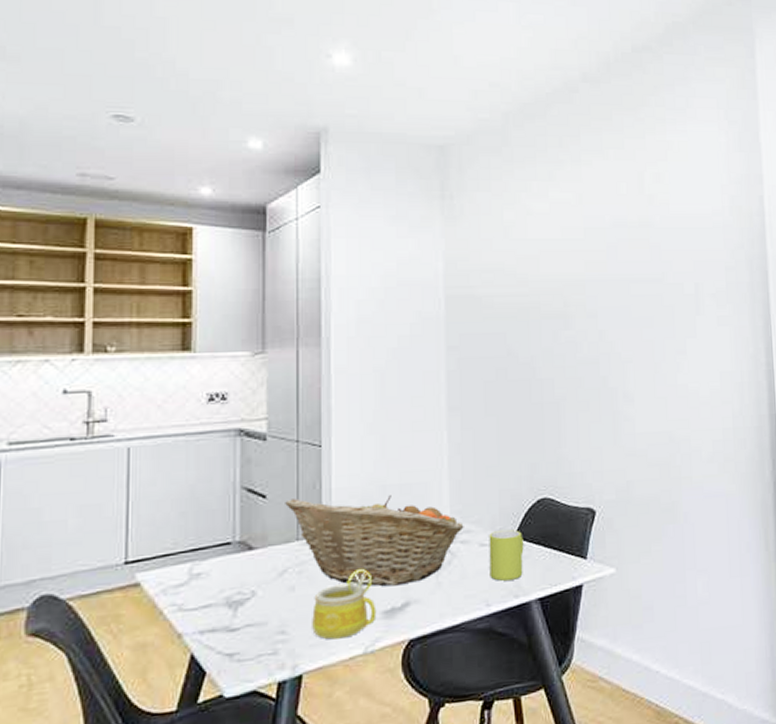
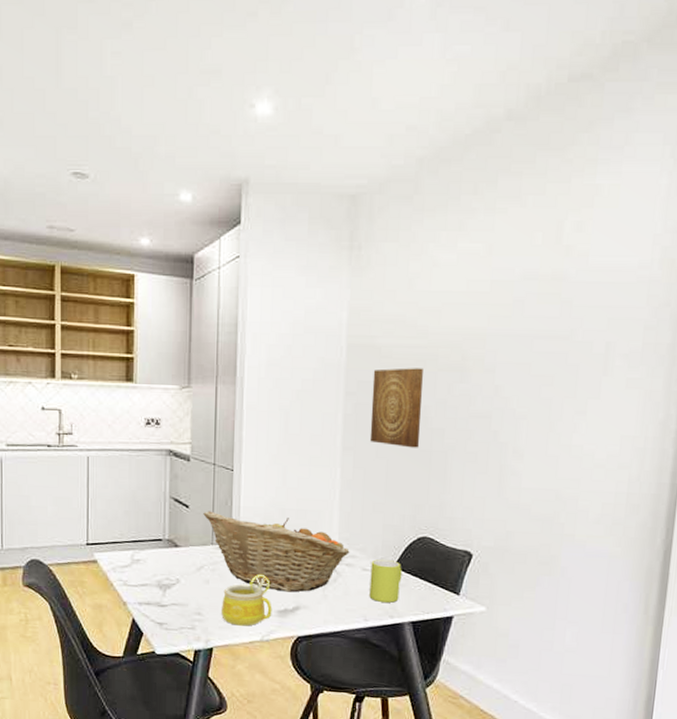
wall art: none [475,317,530,402] -> present [369,368,423,448]

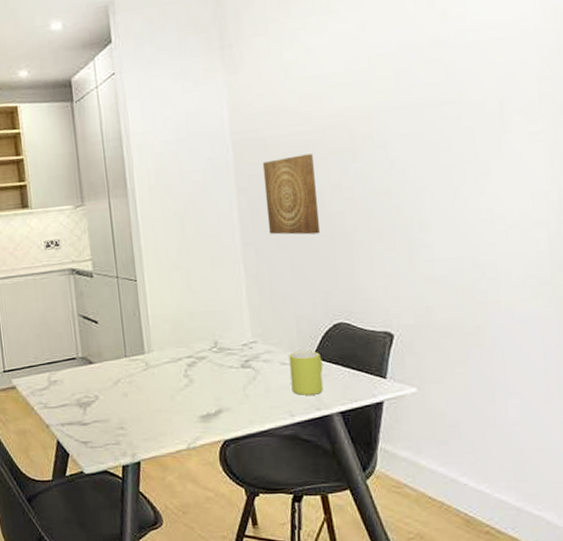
fruit basket: present [203,511,350,592] -> none [113,321,265,396]
mug: present [221,575,272,626] -> none [143,381,195,436]

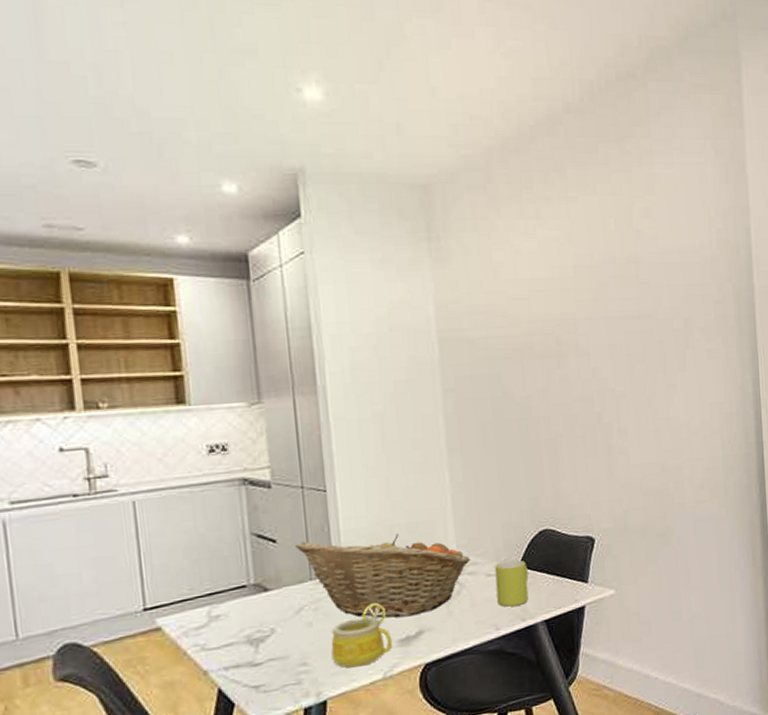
fruit basket: none [113,321,265,396] -> present [295,534,471,618]
mug: none [143,381,195,436] -> present [331,603,393,668]
wall art: present [262,153,321,235] -> none [470,357,528,441]

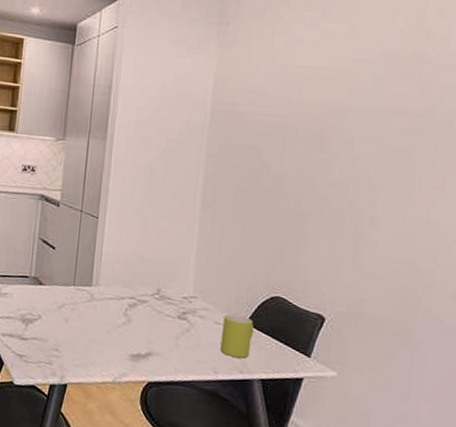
fruit basket: present [295,534,471,618] -> none [68,254,204,339]
mug: present [331,603,393,668] -> none [77,318,126,367]

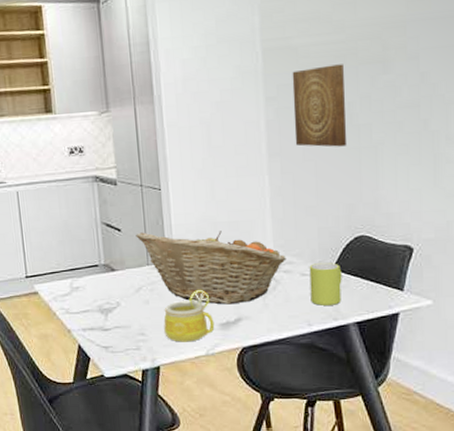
fruit basket: none [68,254,204,339] -> present [136,231,287,305]
mug: none [77,318,126,367] -> present [164,290,215,342]
wall art: none [228,134,283,211] -> present [292,64,347,147]

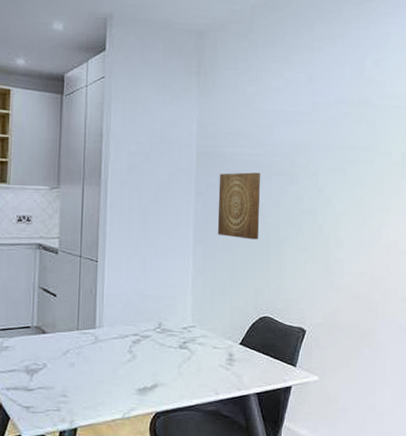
fruit basket: present [136,231,287,305] -> none [70,299,202,371]
mug: present [164,290,215,342] -> none [85,356,133,405]
mug: present [309,262,342,306] -> none [219,337,247,376]

